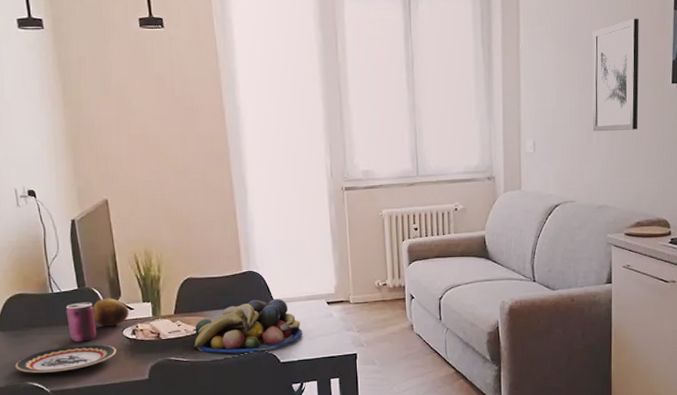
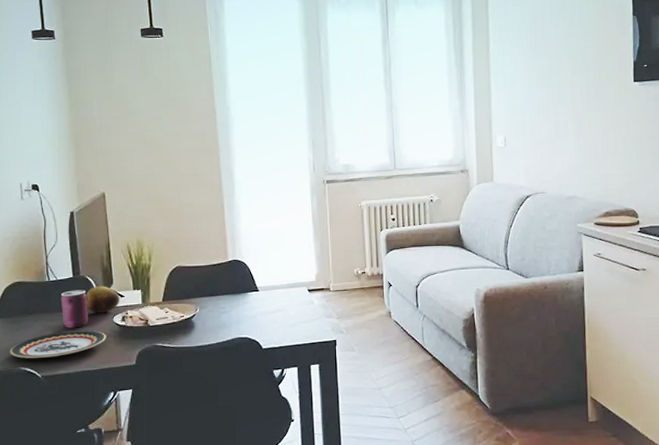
fruit bowl: present [193,298,303,354] -> none [180,286,285,340]
wall art: present [592,18,639,132] -> none [557,23,603,127]

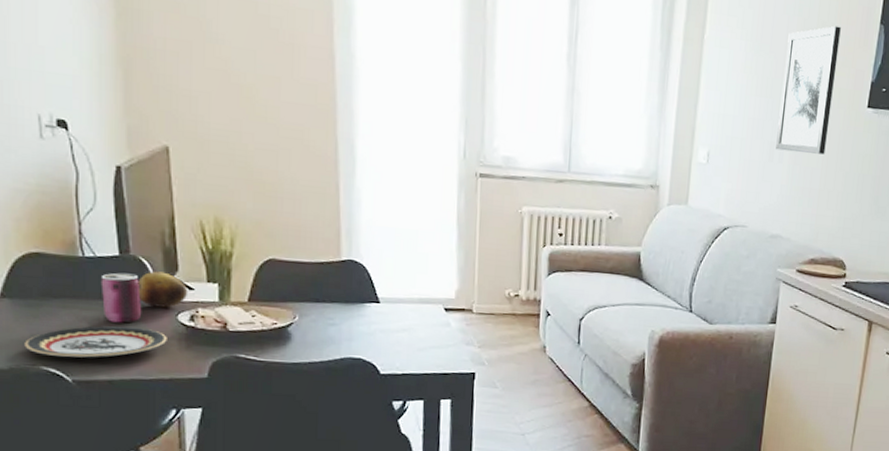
wall art: none [557,23,603,127] -> present [776,25,841,155]

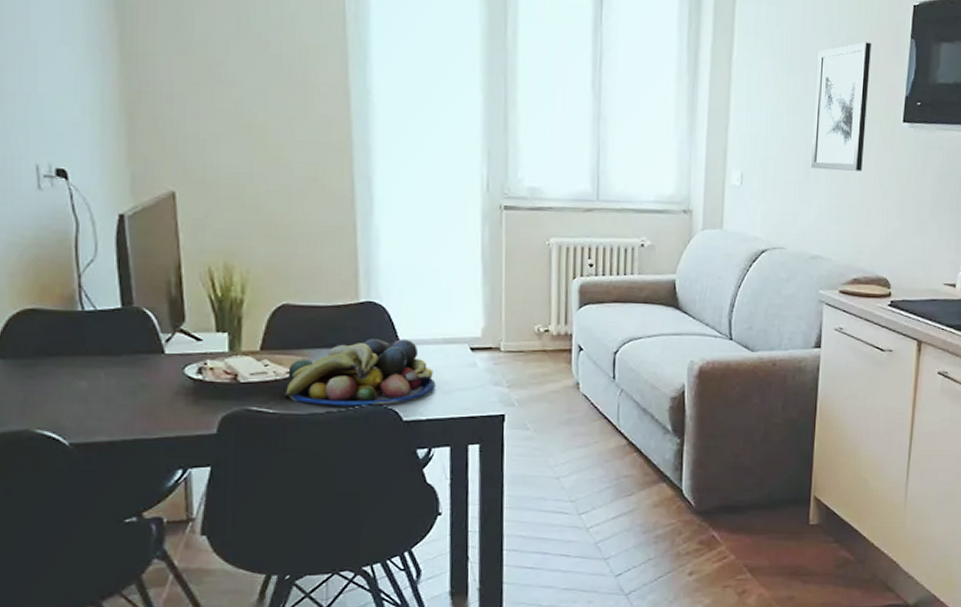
plate: present [24,326,167,358] -> none [18,382,173,418]
can: present [100,273,142,323] -> none [101,326,146,380]
fruit: present [138,271,188,308] -> none [141,323,196,361]
fruit bowl: none [270,295,412,359] -> present [284,339,436,406]

